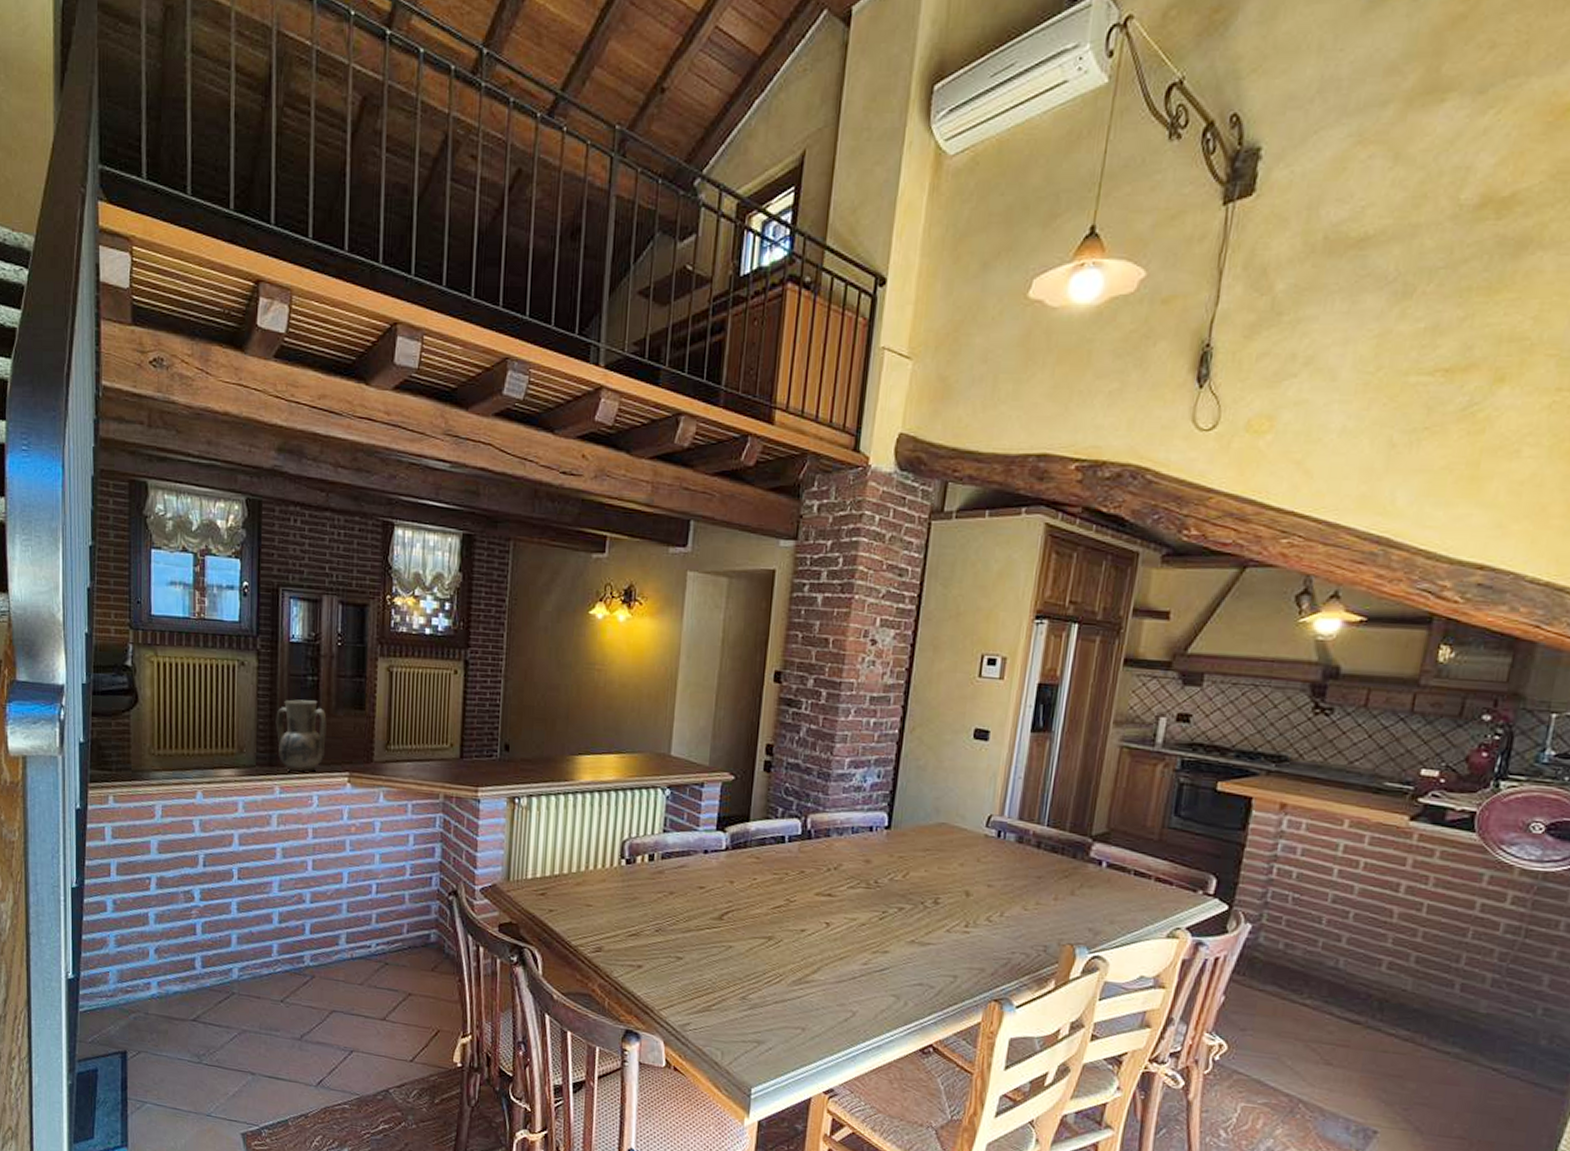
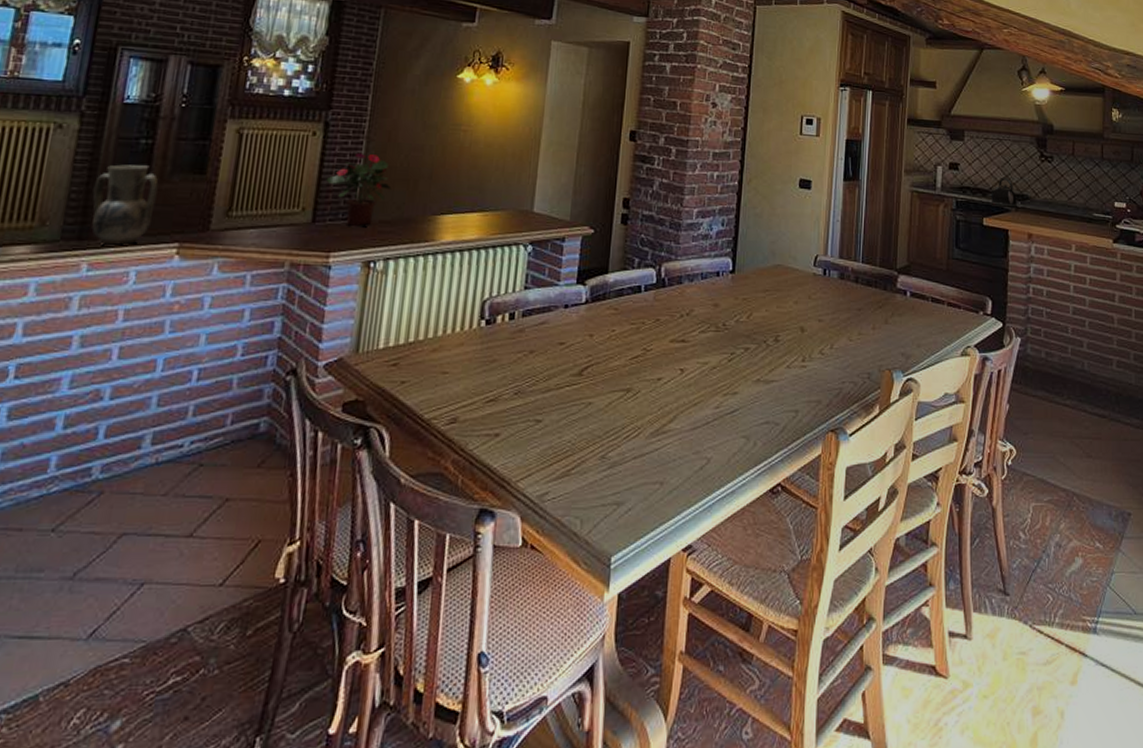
potted flower: none [470,691,531,764] -> present [326,152,392,226]
kettle: none [1231,732,1271,772] -> present [990,177,1017,209]

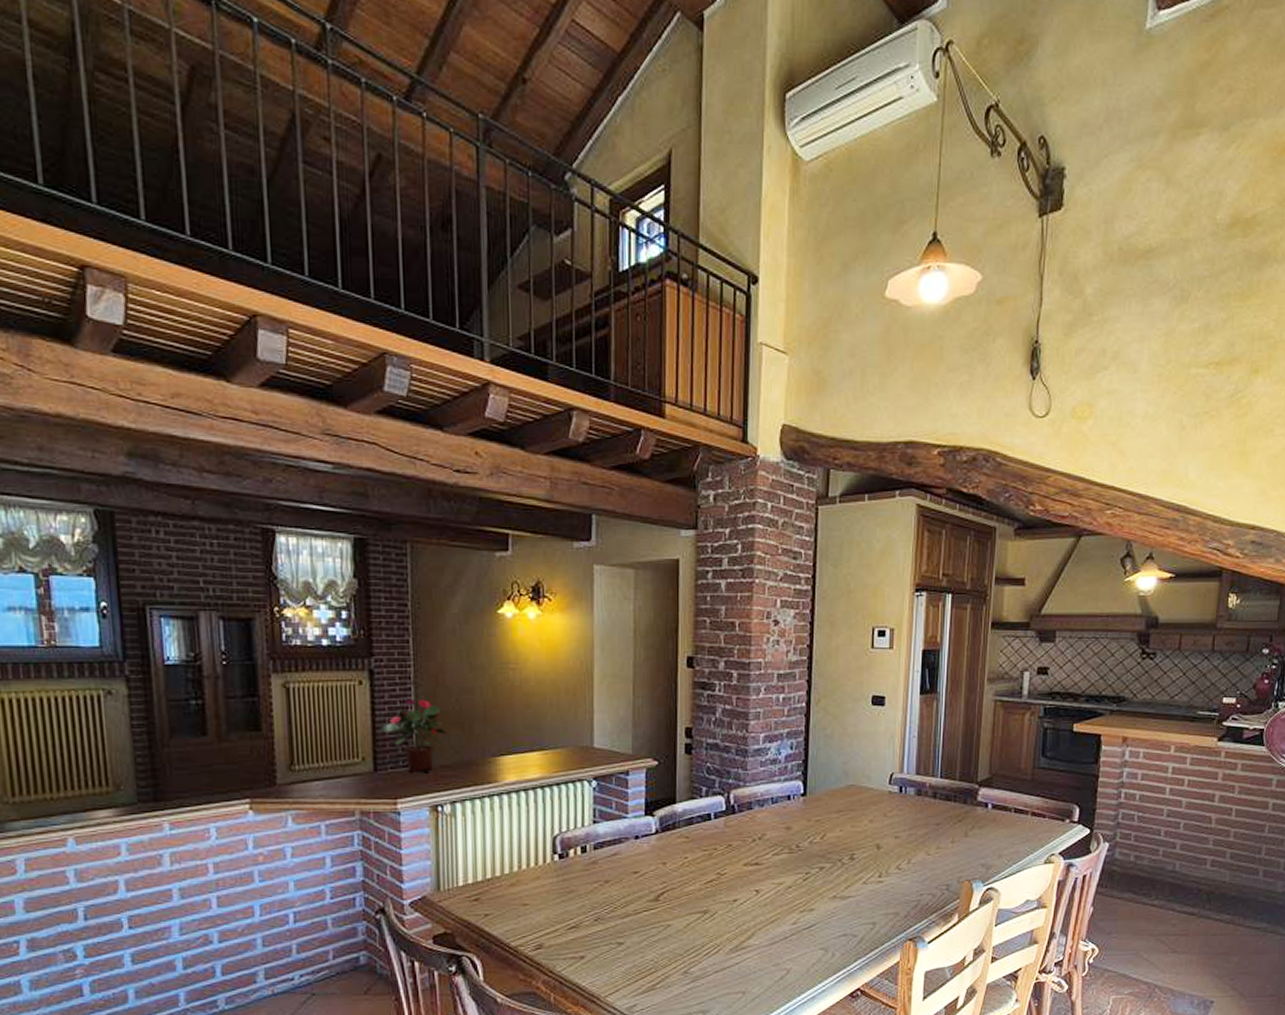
ceramic jug: present [91,164,159,245] -> none [156,726,219,804]
kettle: present [990,177,1017,209] -> none [1082,678,1112,712]

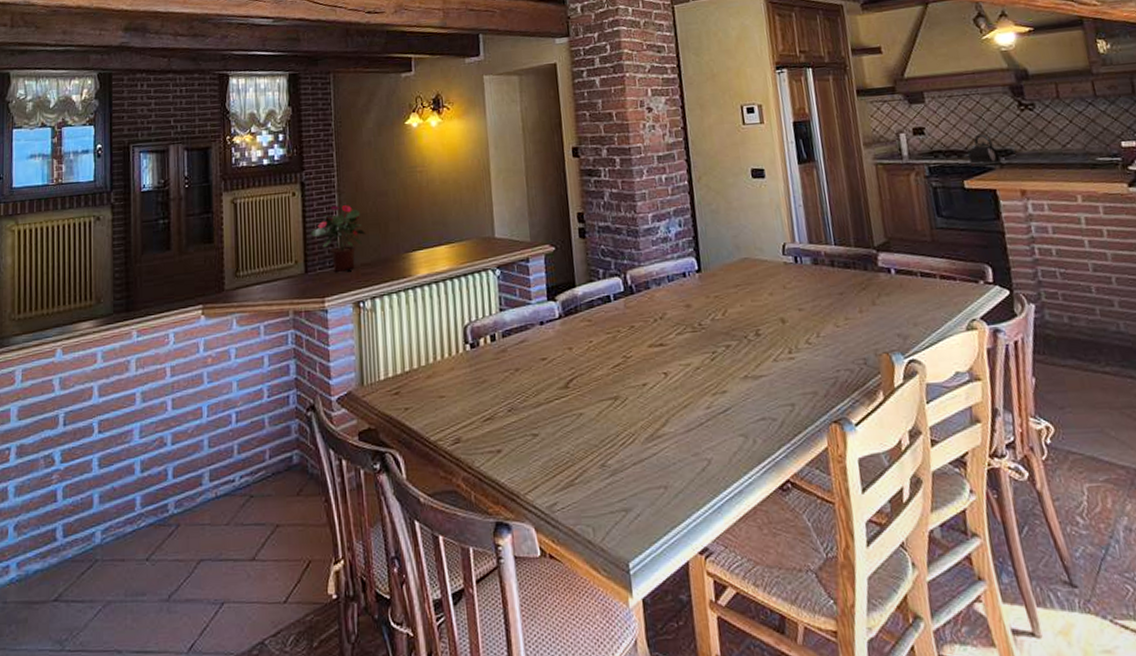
kettle: none [1082,678,1112,712] -> present [968,133,1001,167]

